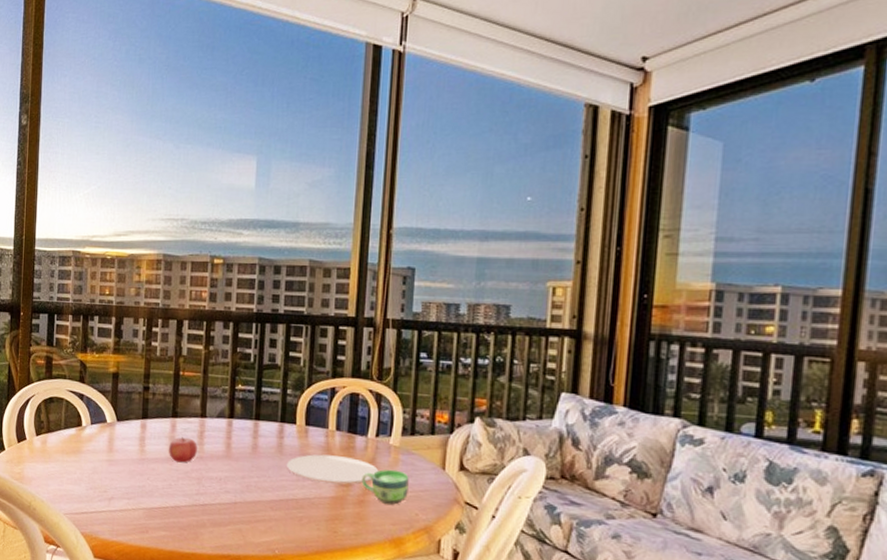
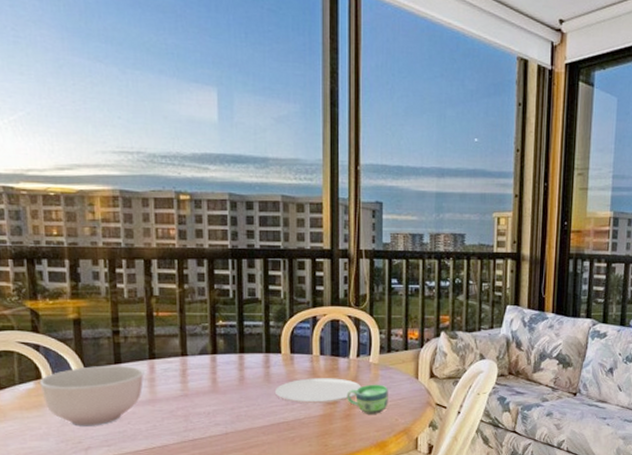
bowl: none [79,419,166,477] -> present [39,365,144,426]
fruit: present [169,437,197,463] -> none [149,377,181,403]

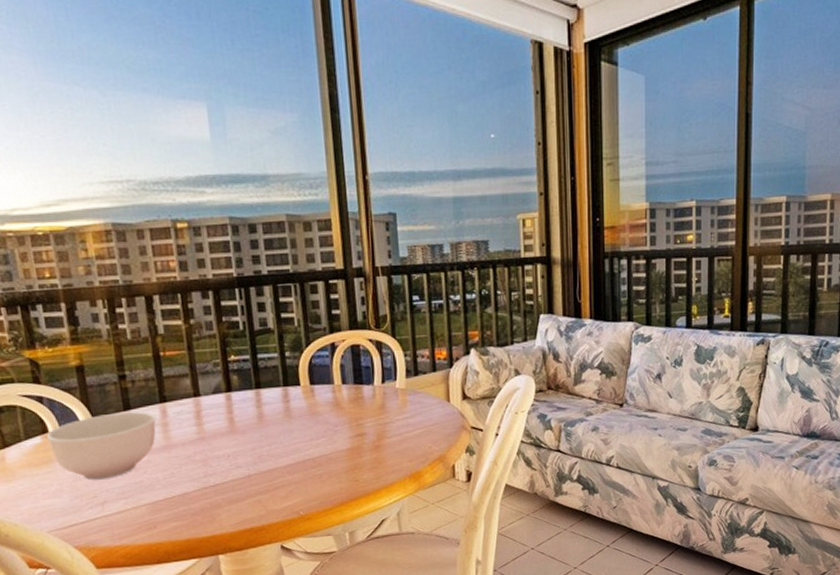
plate: present [274,378,362,404] -> none [296,407,390,438]
cup: present [346,384,388,414] -> none [374,410,420,444]

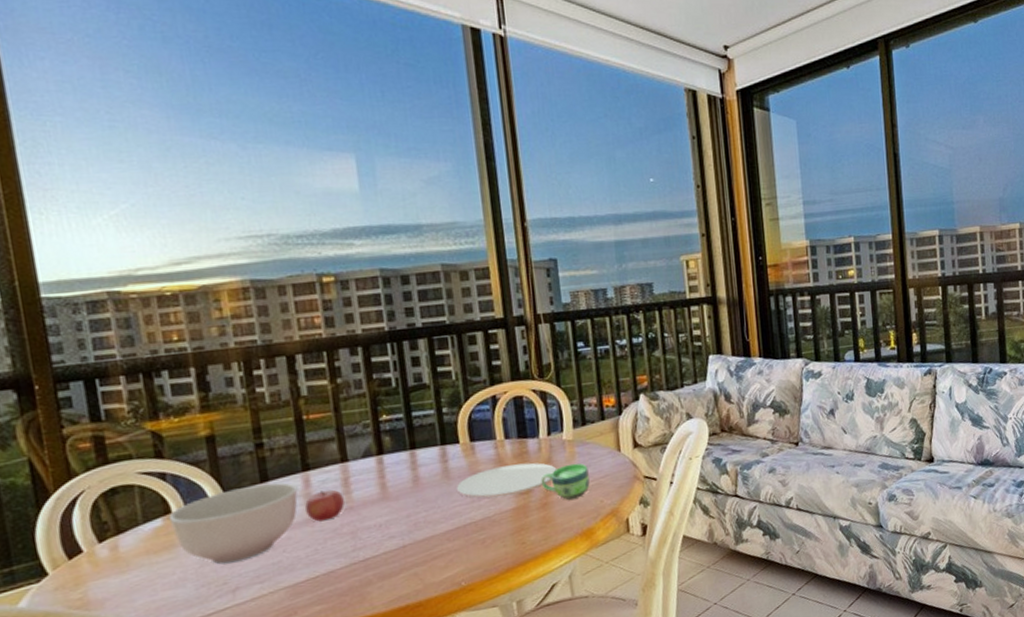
fruit: none [162,420,197,449] -> present [305,489,345,522]
plate: none [296,407,390,438] -> present [456,462,557,499]
cup: none [374,410,420,444] -> present [540,463,590,500]

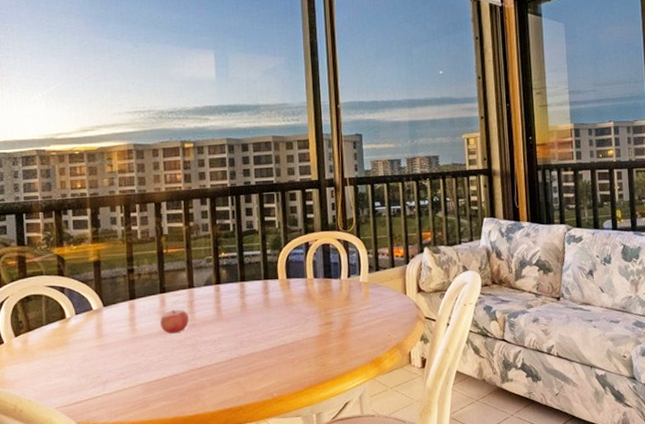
bowl: present [168,482,298,564] -> none [64,300,156,361]
plate: present [456,462,557,499] -> none [273,299,354,326]
cup: present [540,463,590,500] -> none [340,302,380,332]

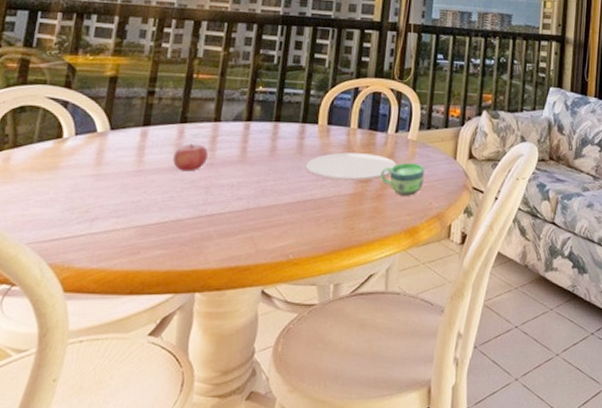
plate: none [273,299,354,326] -> present [305,152,397,181]
cup: none [340,302,380,332] -> present [380,162,425,196]

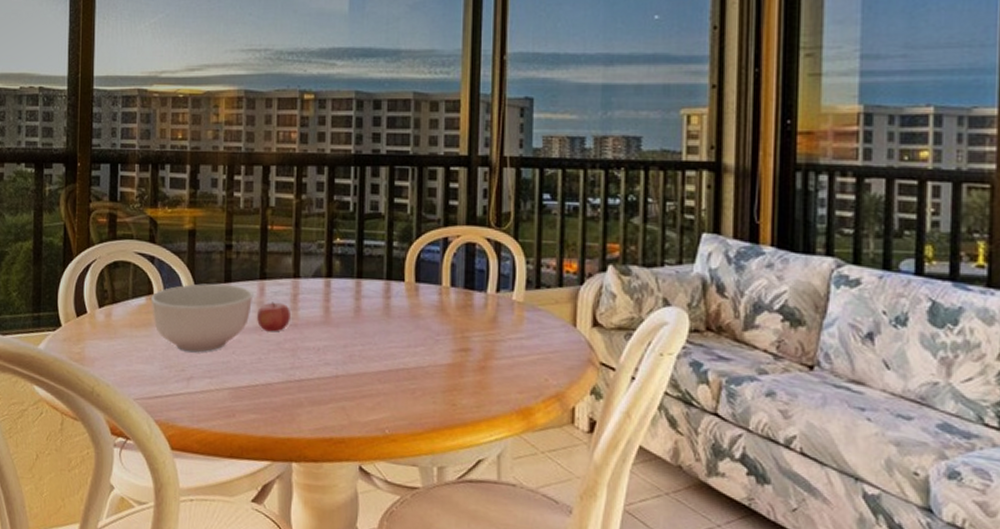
bowl: none [58,127,172,194] -> present [151,283,254,353]
plate: present [305,152,397,181] -> none [394,315,502,349]
cup: present [380,162,425,196] -> none [482,328,536,370]

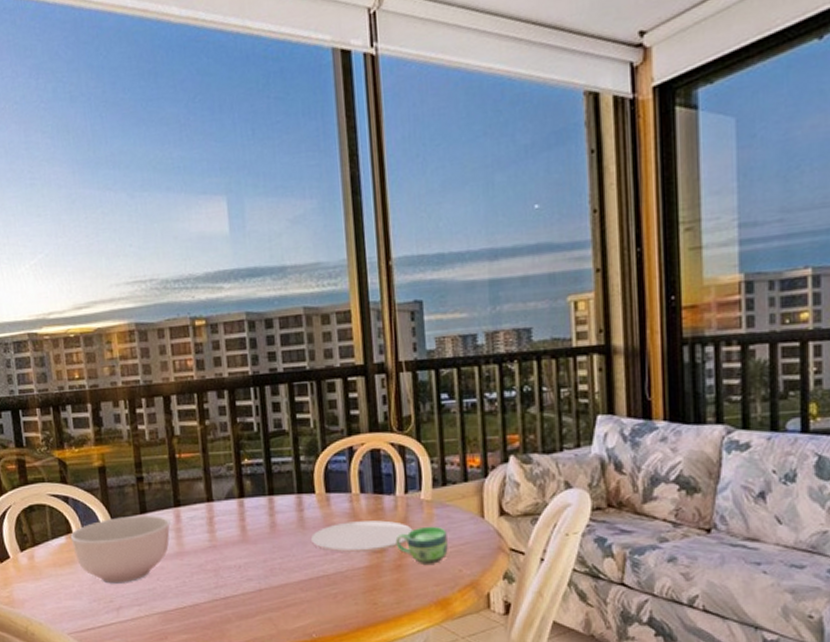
fruit: present [257,302,290,332] -> none [176,527,209,556]
plate: none [394,315,502,349] -> present [310,520,413,553]
cup: none [482,328,536,370] -> present [395,526,448,564]

